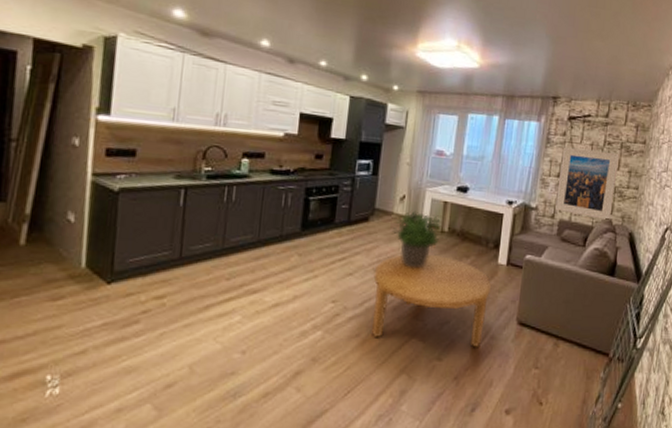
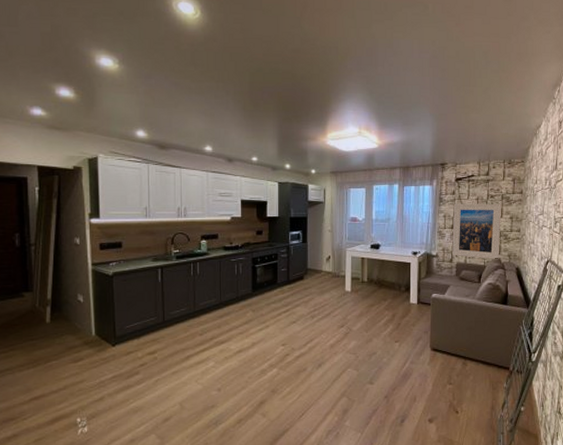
coffee table: present [372,254,492,348] -> none [312,301,407,372]
potted plant: present [393,210,440,269] -> none [324,267,361,313]

